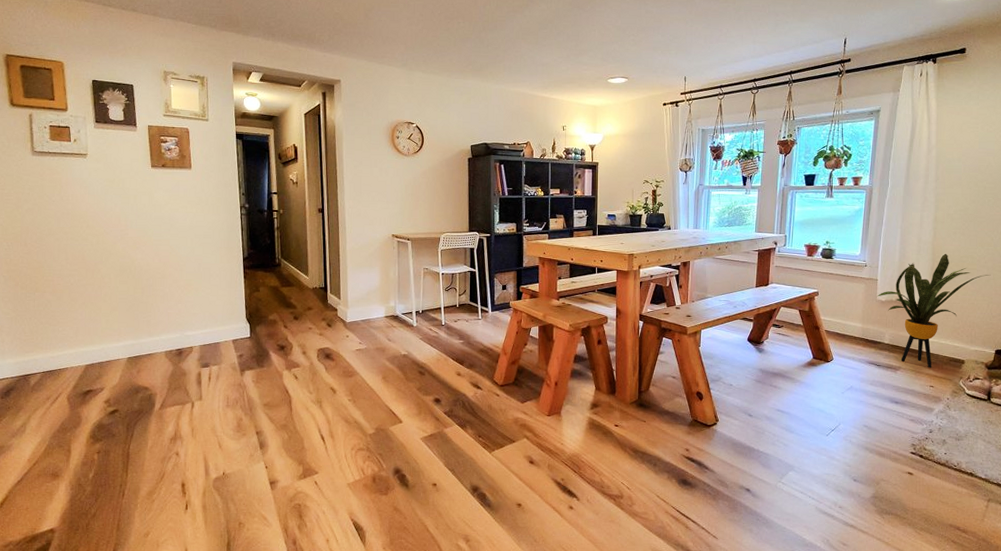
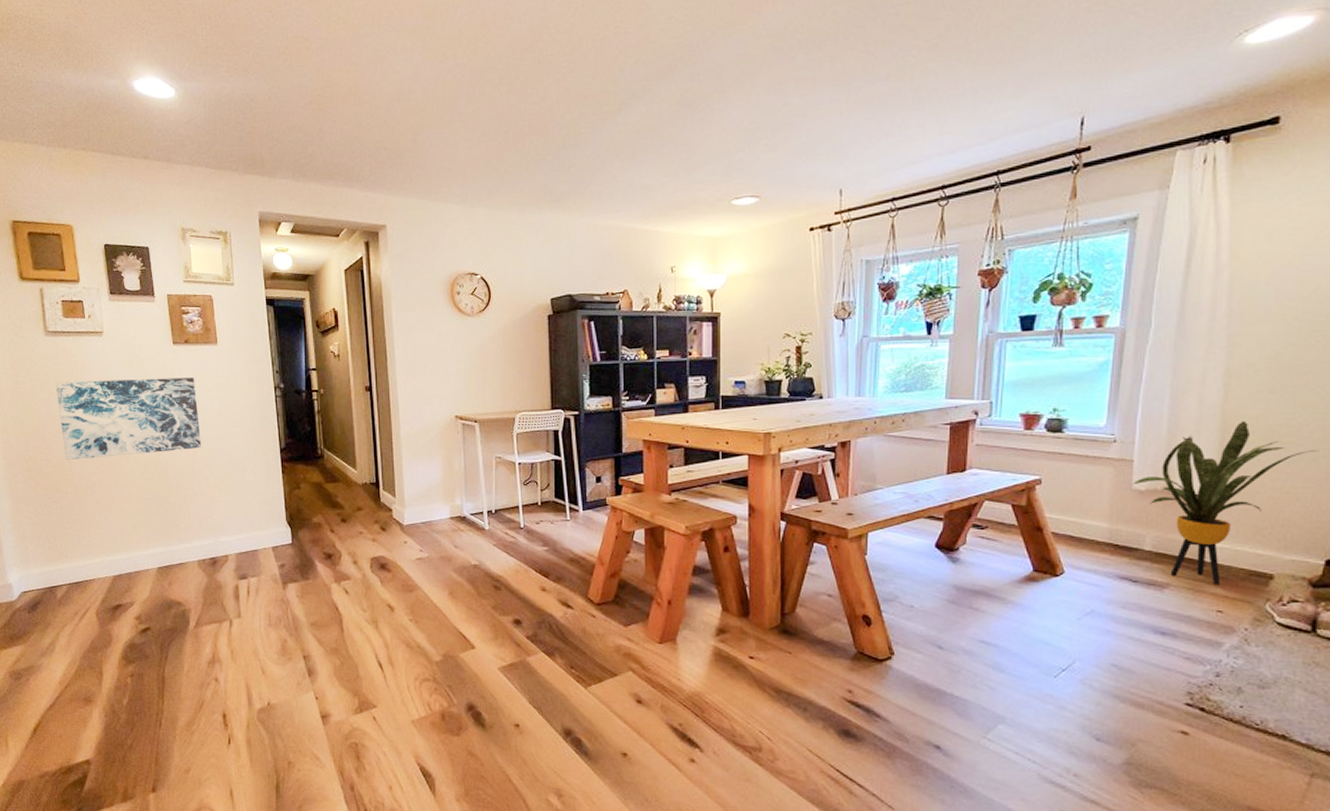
wall art: none [39,195,173,264] -> present [55,378,201,461]

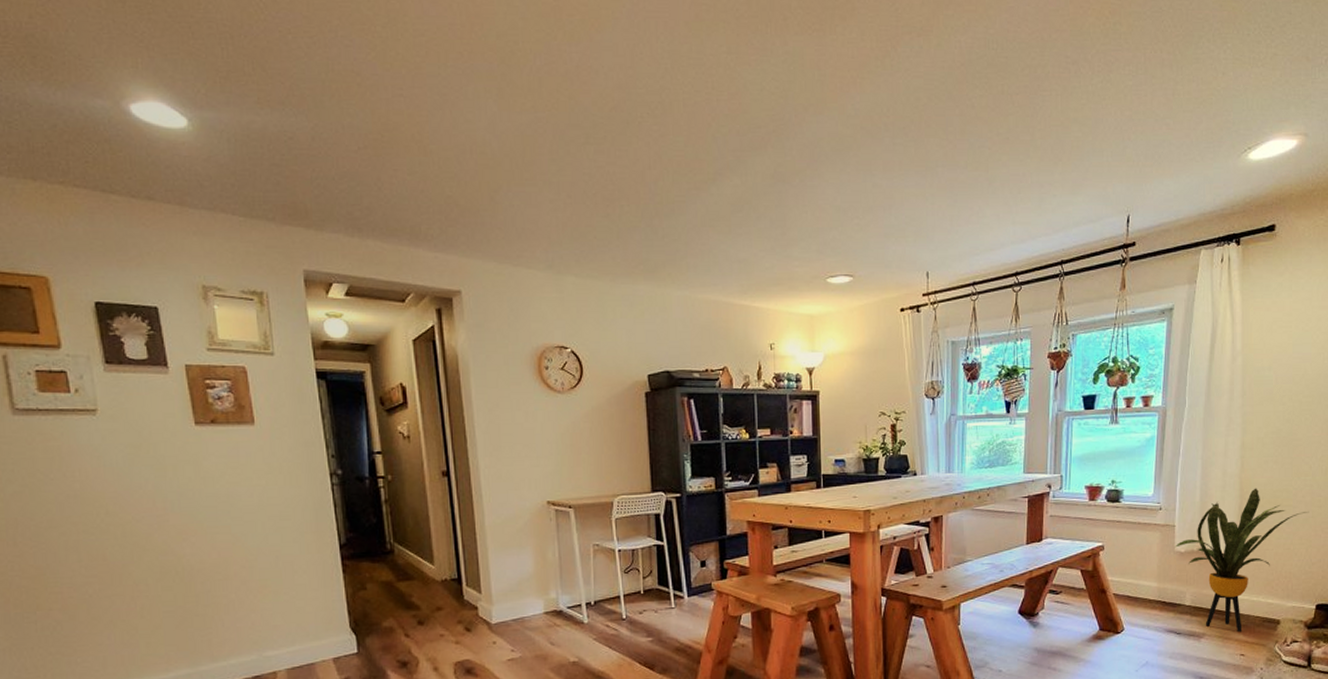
wall art: present [55,378,201,461] -> none [29,464,237,570]

